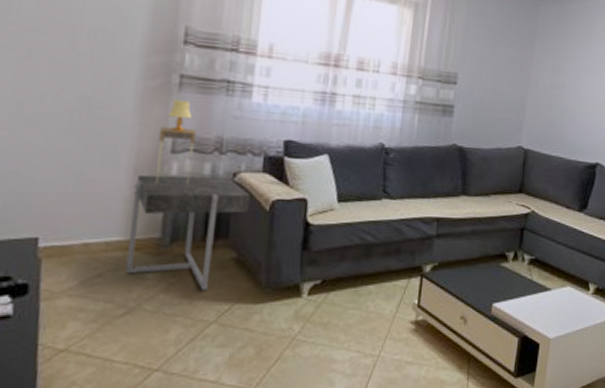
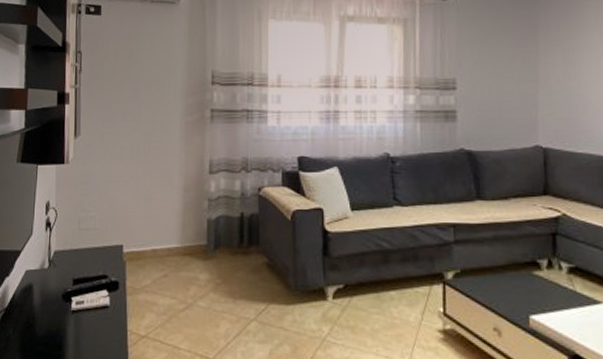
side table: present [125,174,250,290] -> none [183,191,274,291]
table lamp: present [156,100,197,185] -> none [199,130,227,200]

